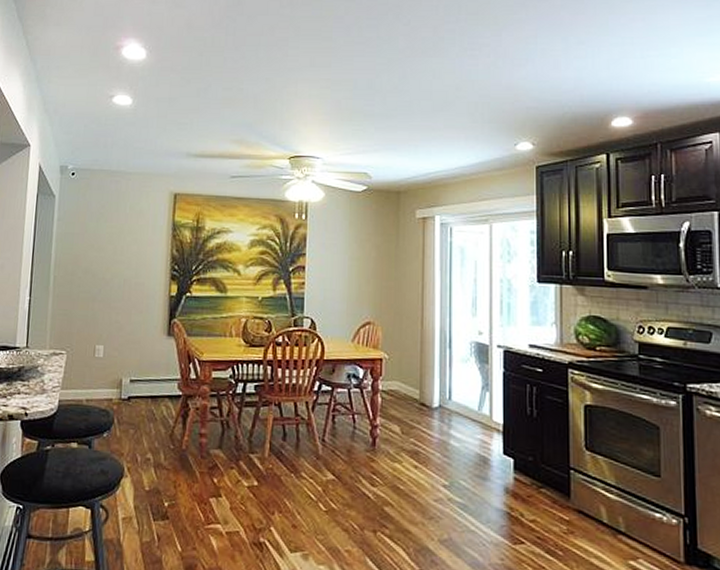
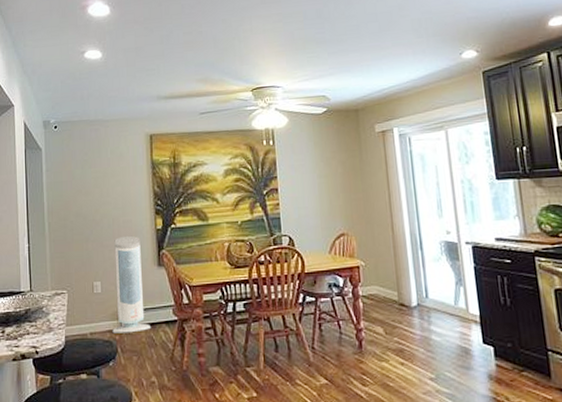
air purifier: none [110,299,153,404] -> present [112,235,152,334]

